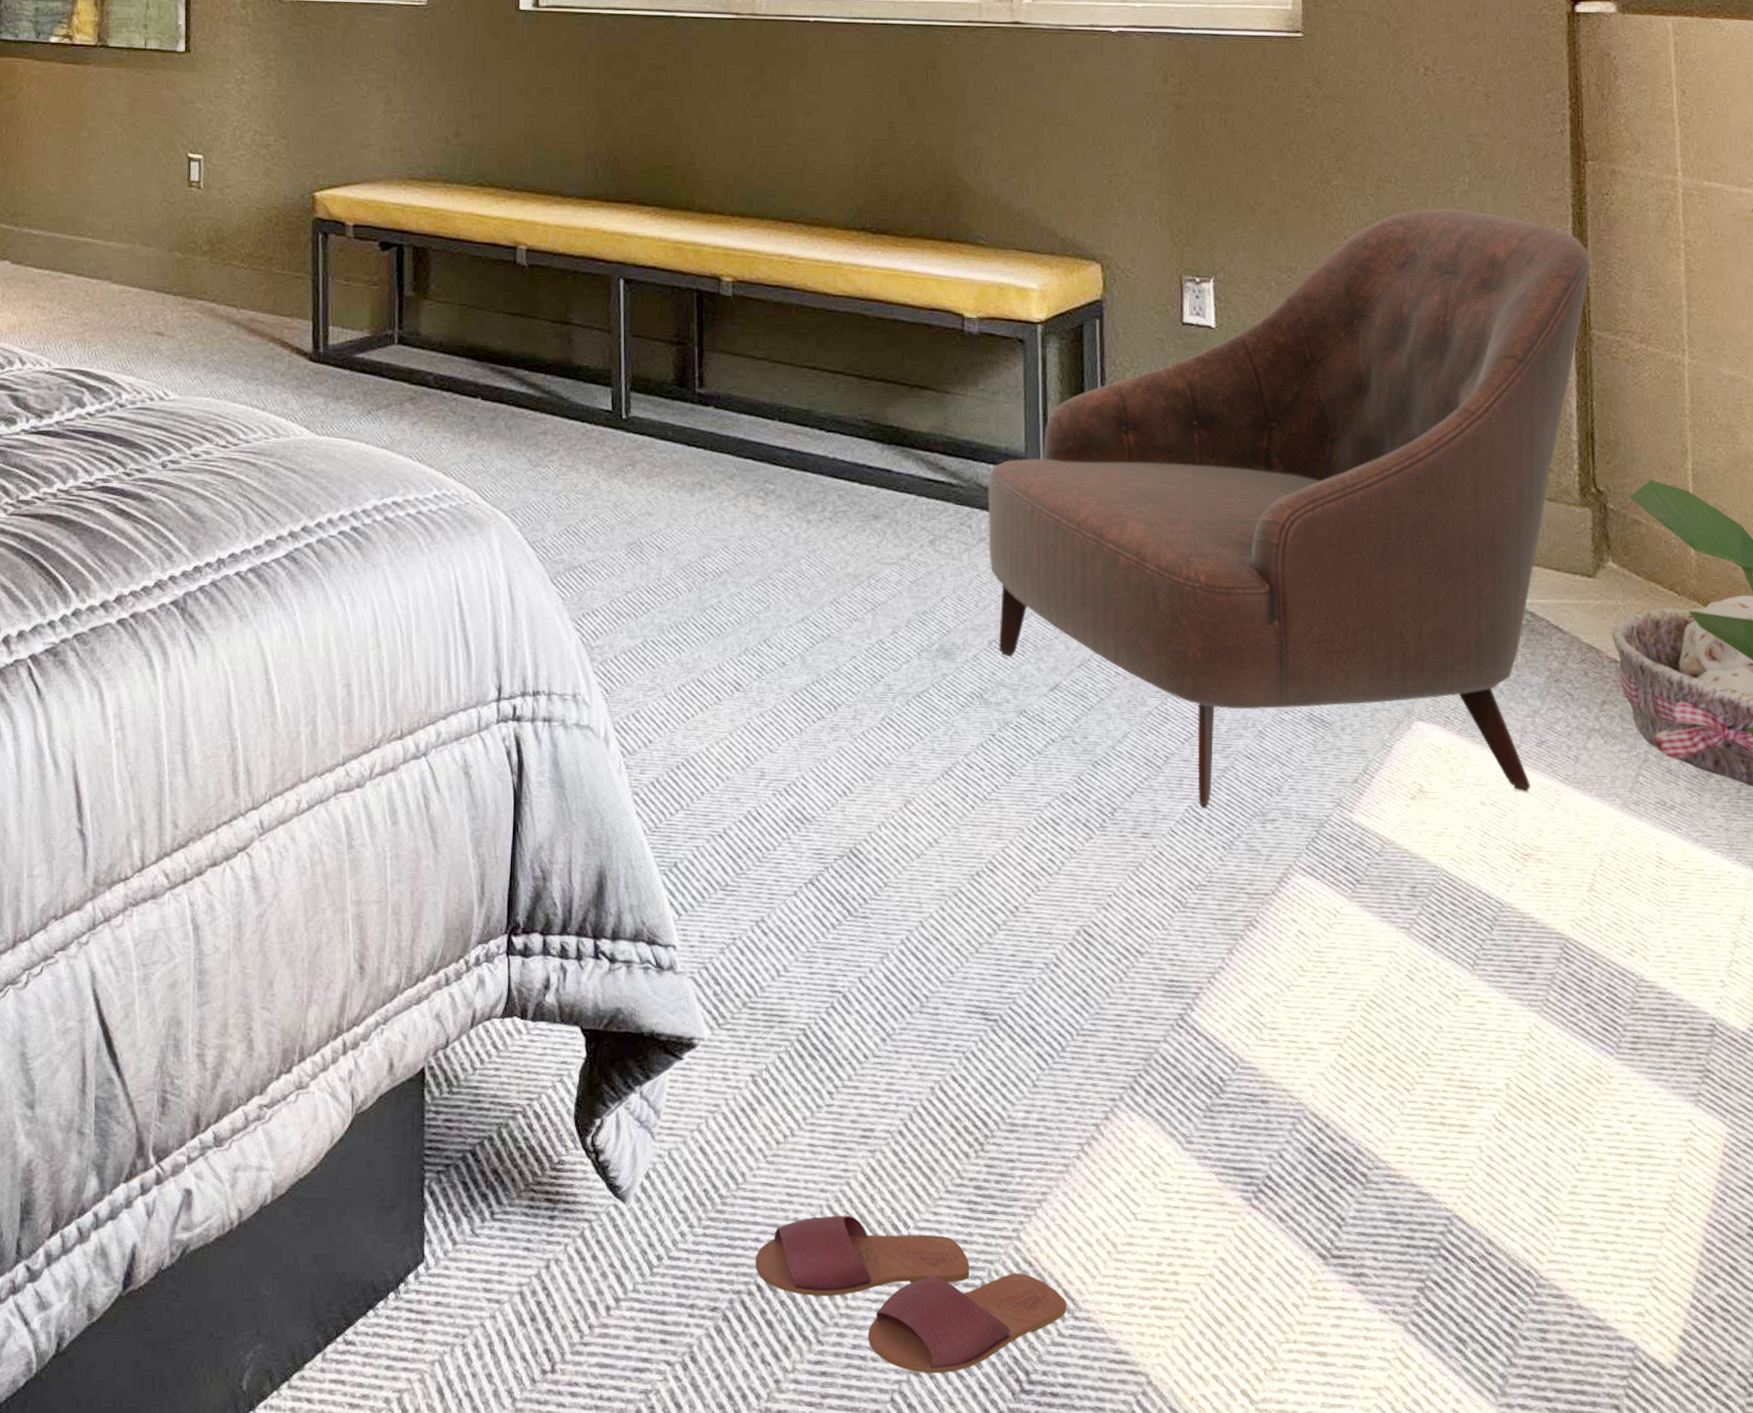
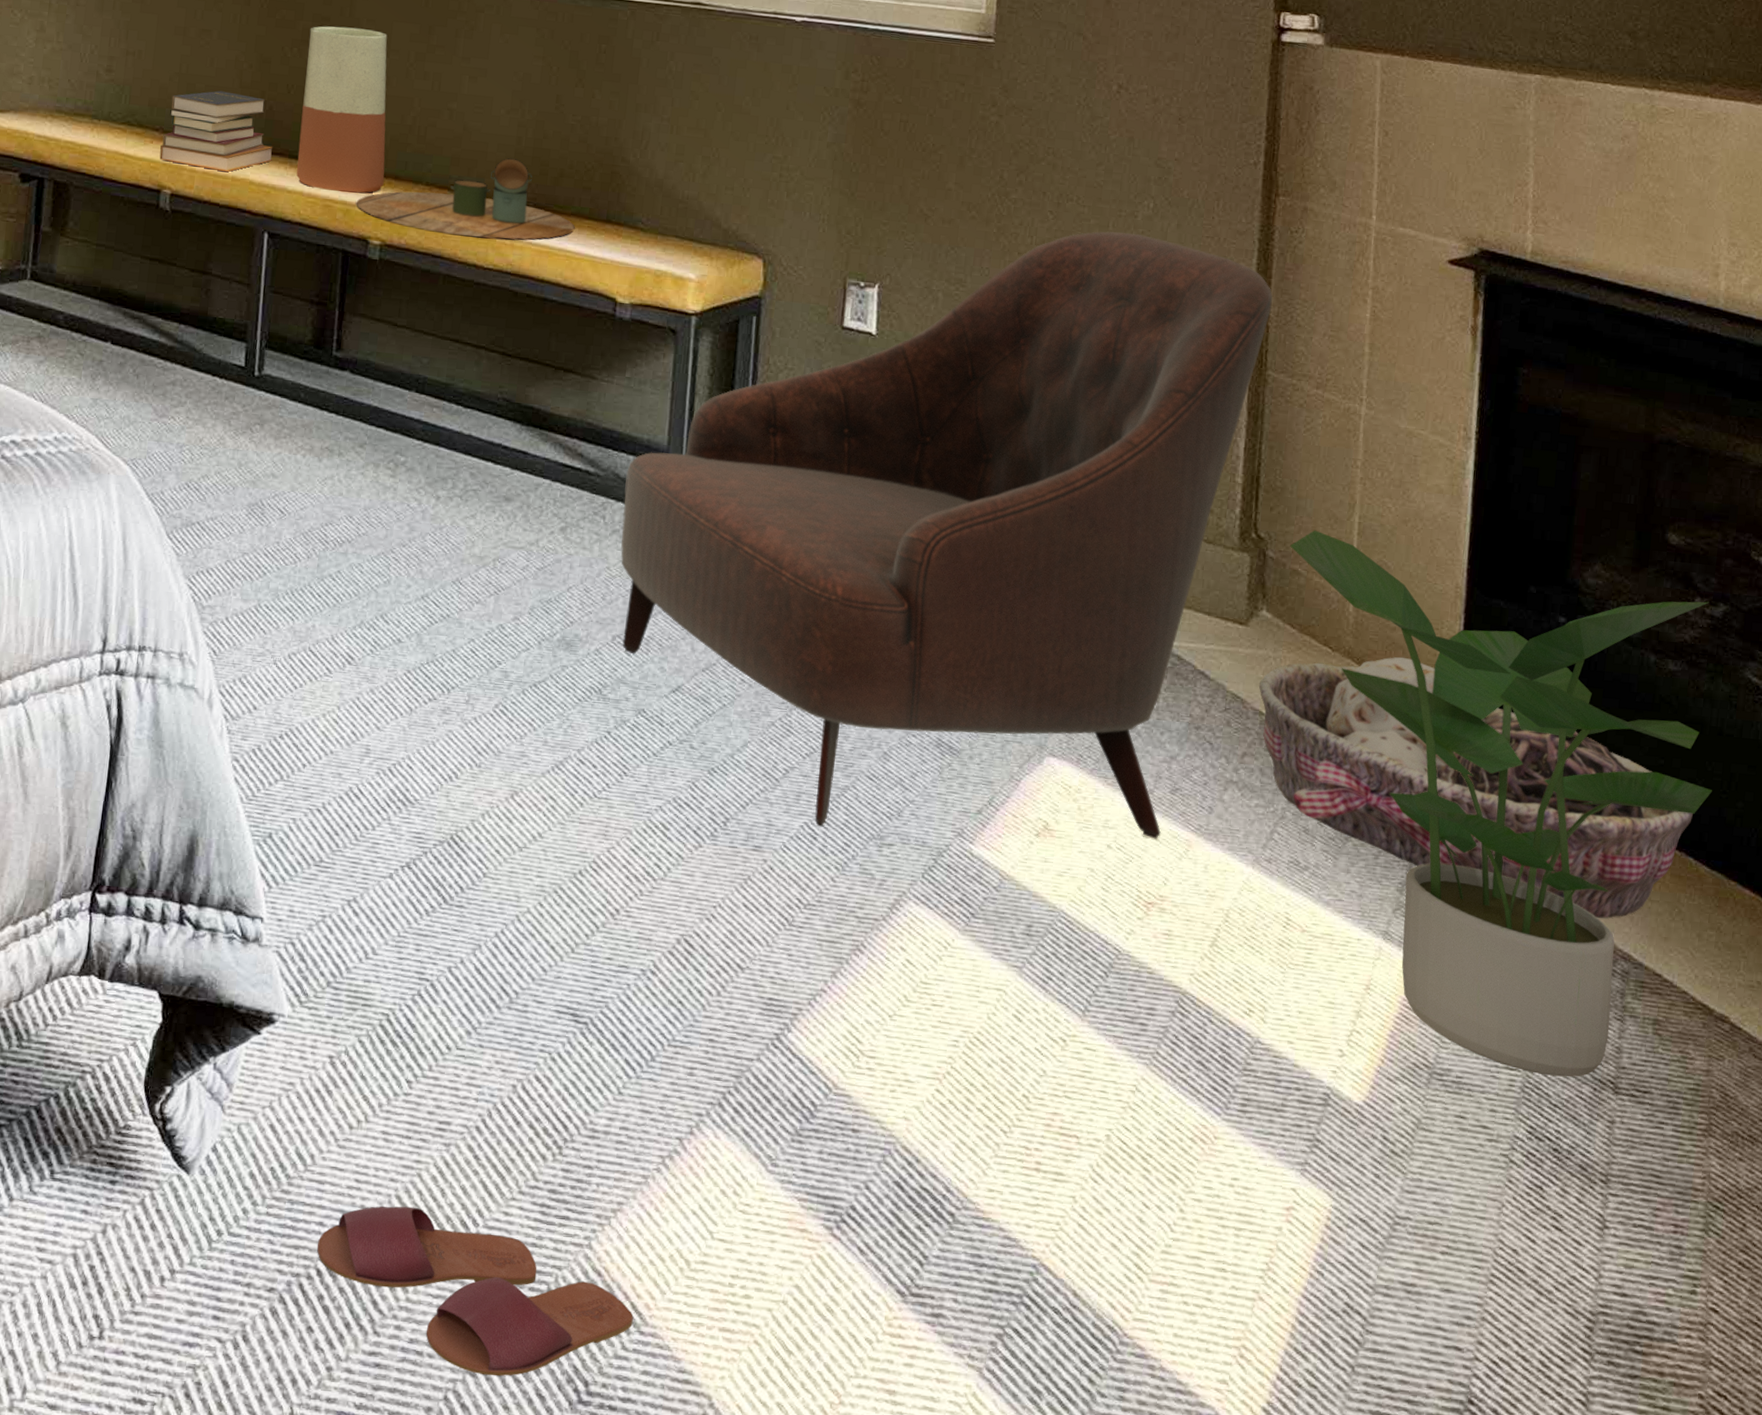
books: none [513,146,622,224] -> present [159,90,273,173]
vase: none [645,74,731,234] -> present [296,26,388,193]
decorative tray: none [706,187,918,266] -> present [356,158,575,240]

